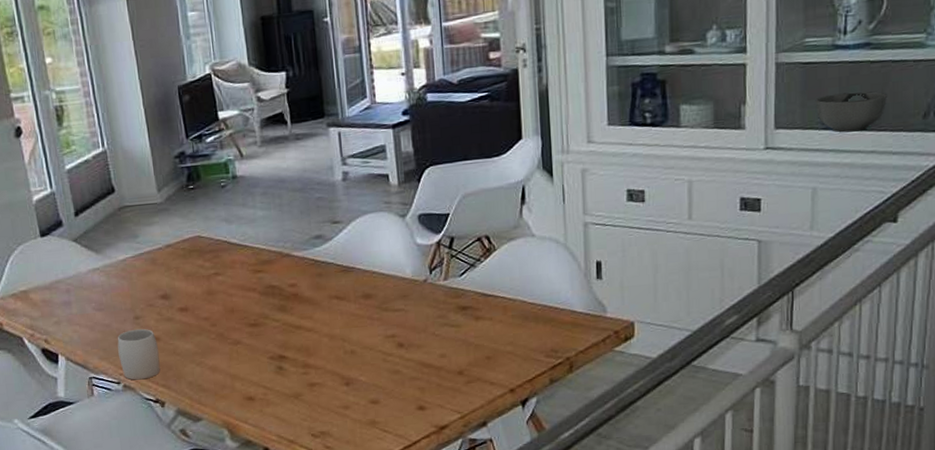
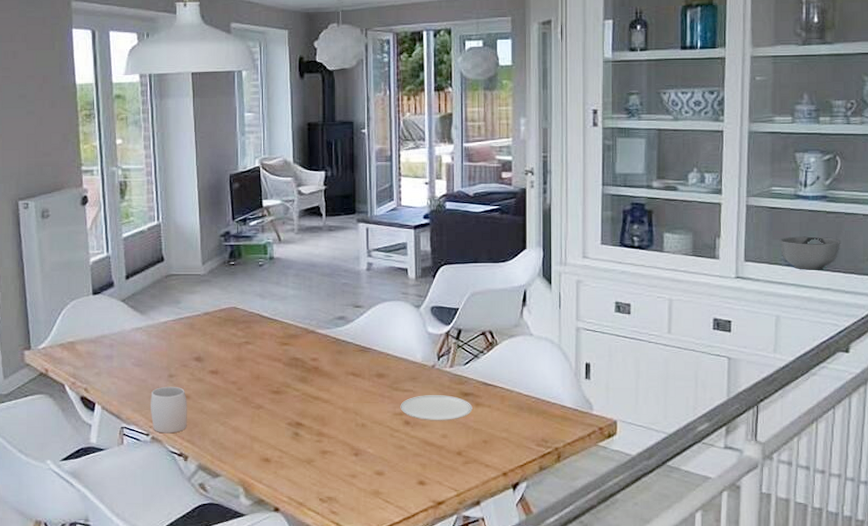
plate: none [391,311,472,341] -> present [400,395,472,421]

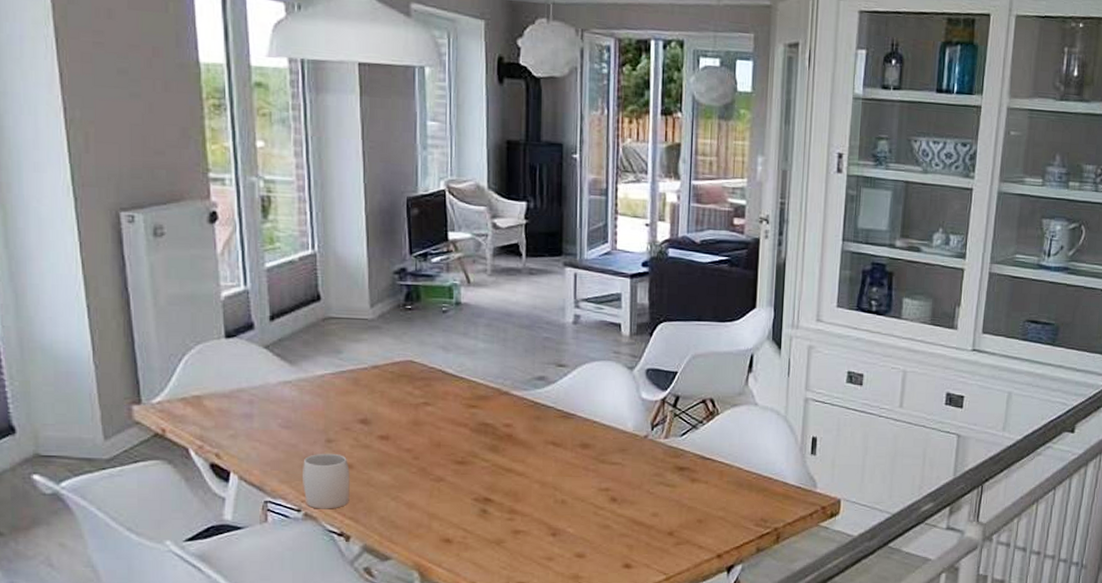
plate: present [400,395,472,421] -> none [606,469,688,498]
bowl: present [779,236,840,270] -> none [1018,309,1077,346]

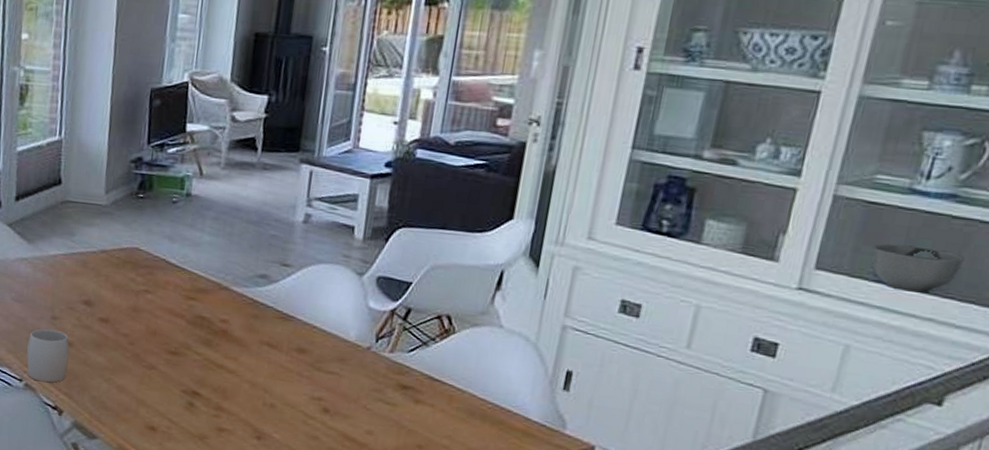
bowl: none [1018,309,1077,346] -> present [870,244,964,293]

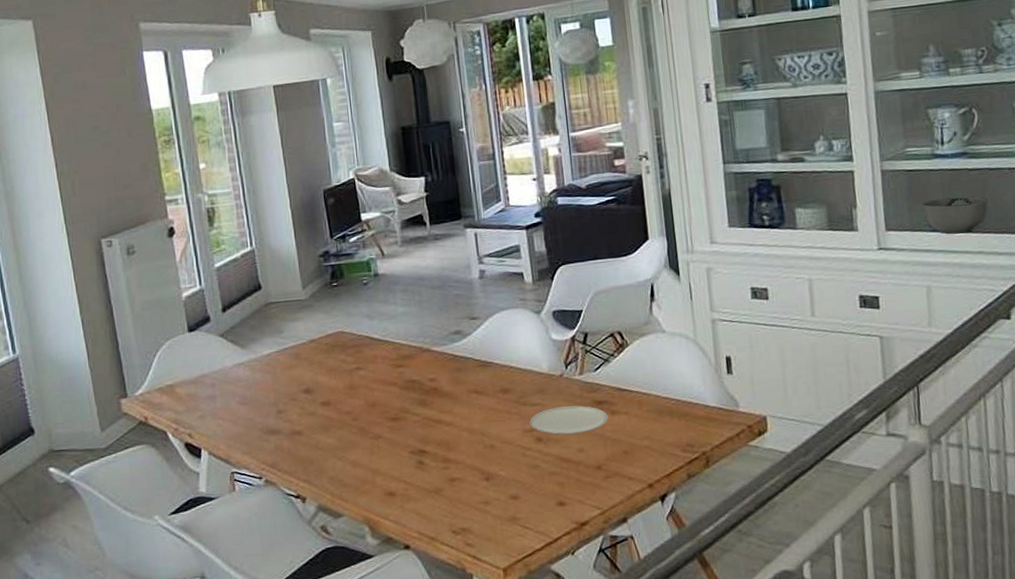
mug: present [26,329,70,383] -> none [260,423,302,475]
plate: none [320,380,411,416] -> present [530,405,608,436]

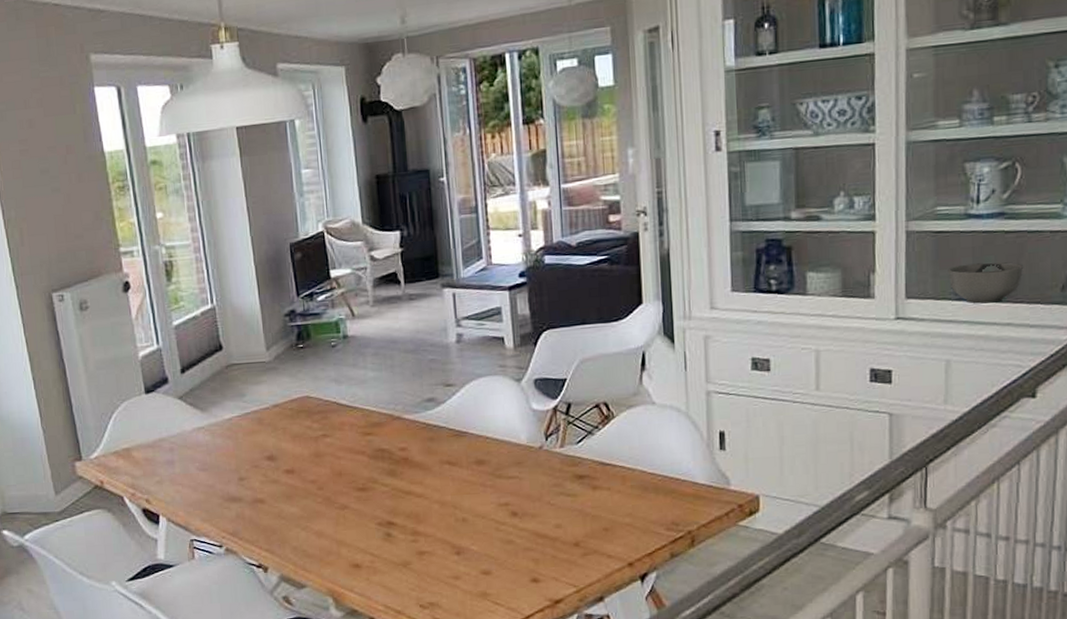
plate: present [530,405,608,436] -> none [505,479,589,510]

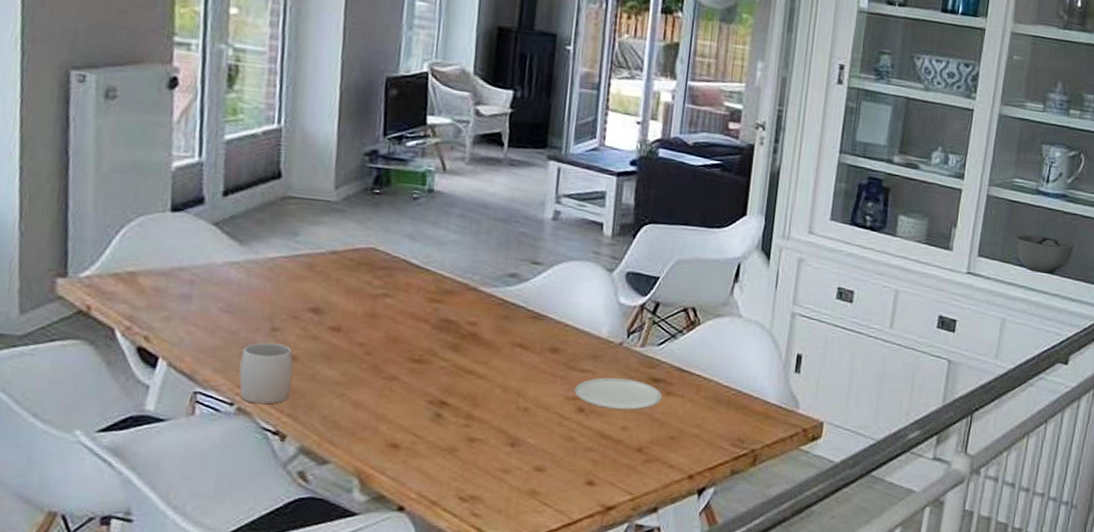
mug: none [220,490,264,544] -> present [239,342,294,405]
plate: none [505,479,589,510] -> present [574,377,662,411]

